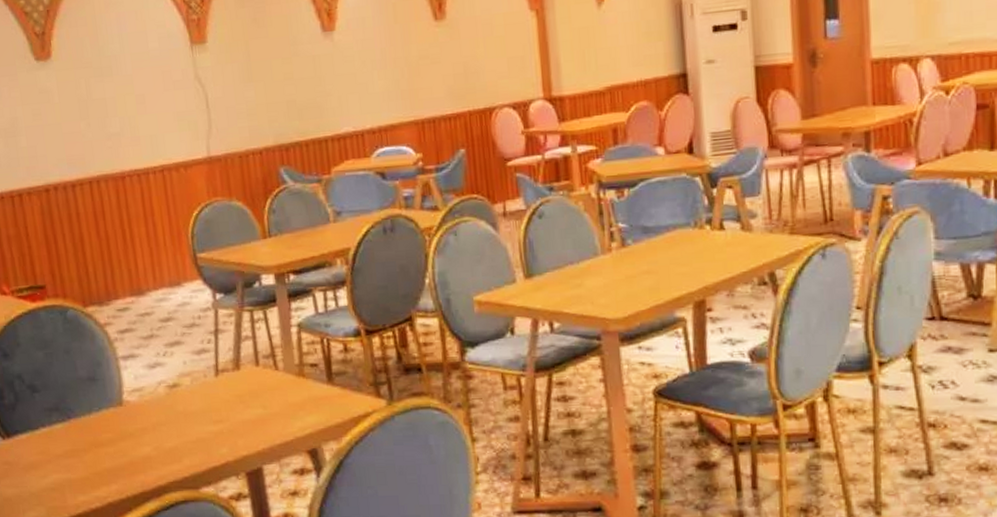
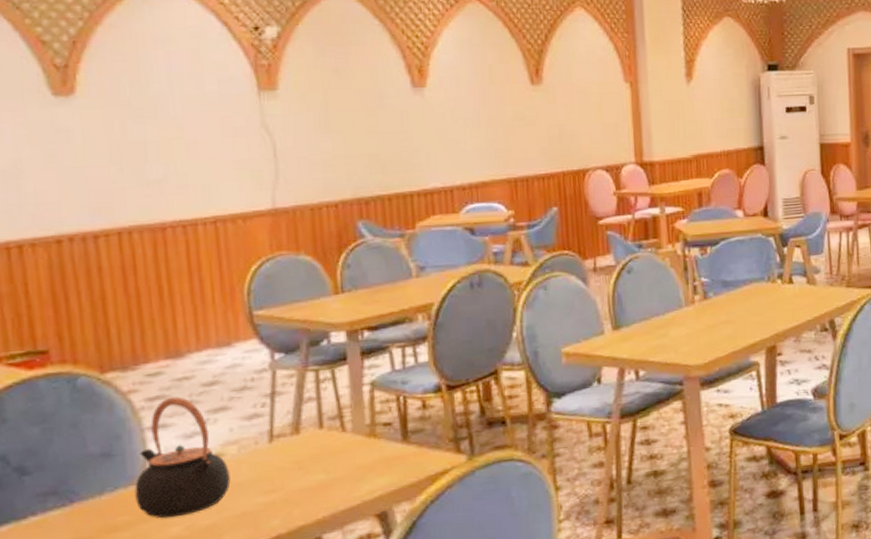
teapot: none [114,330,187,439] -> present [134,396,231,519]

